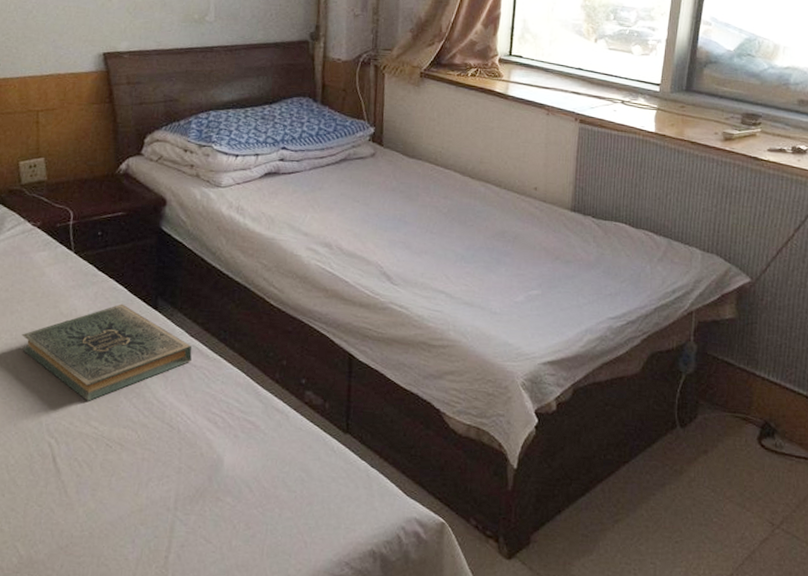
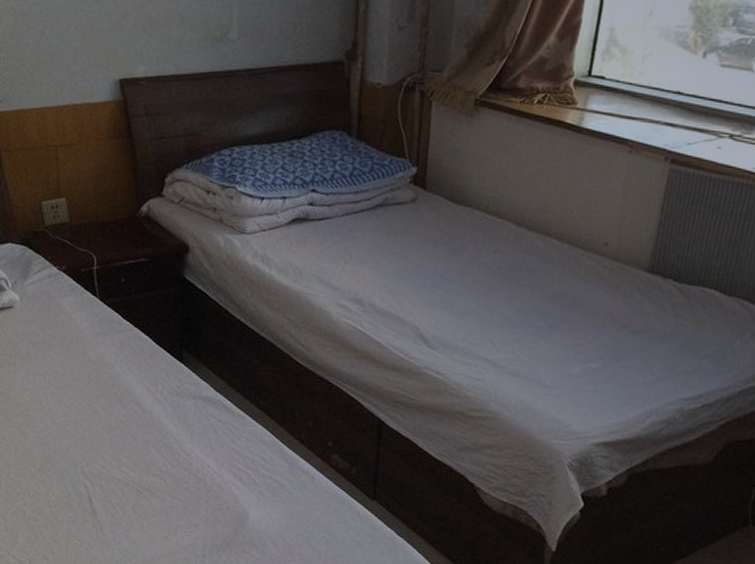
book: present [21,303,192,401] -> none [54,353,217,448]

